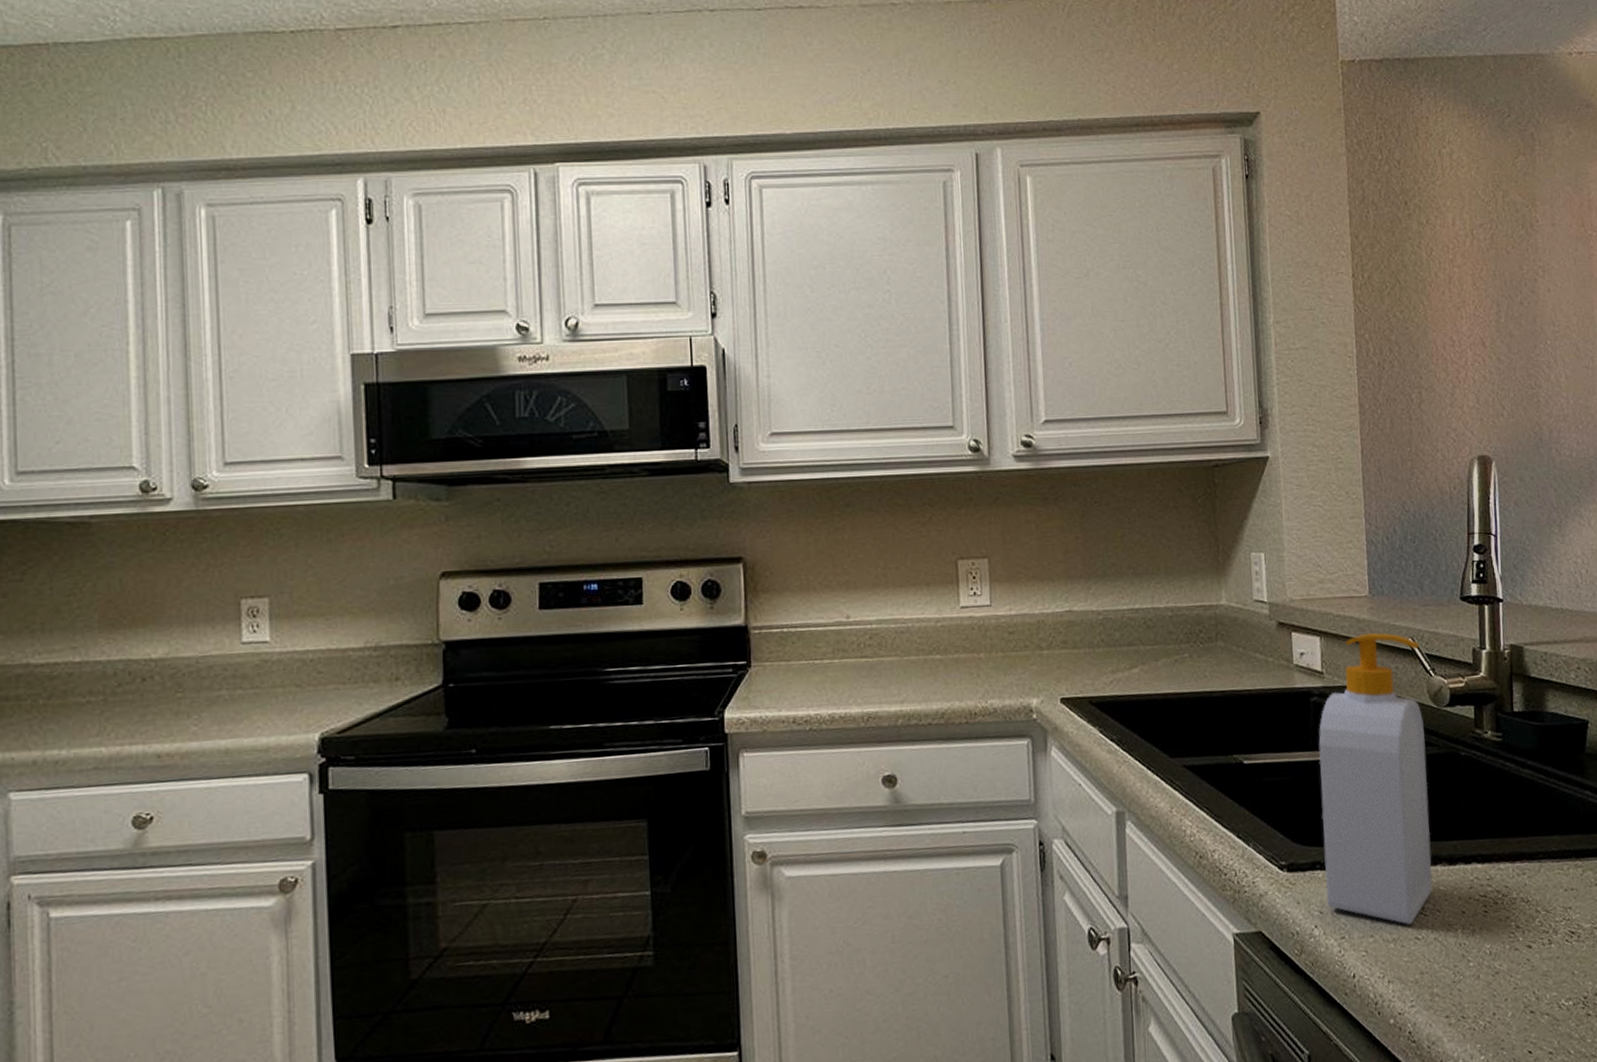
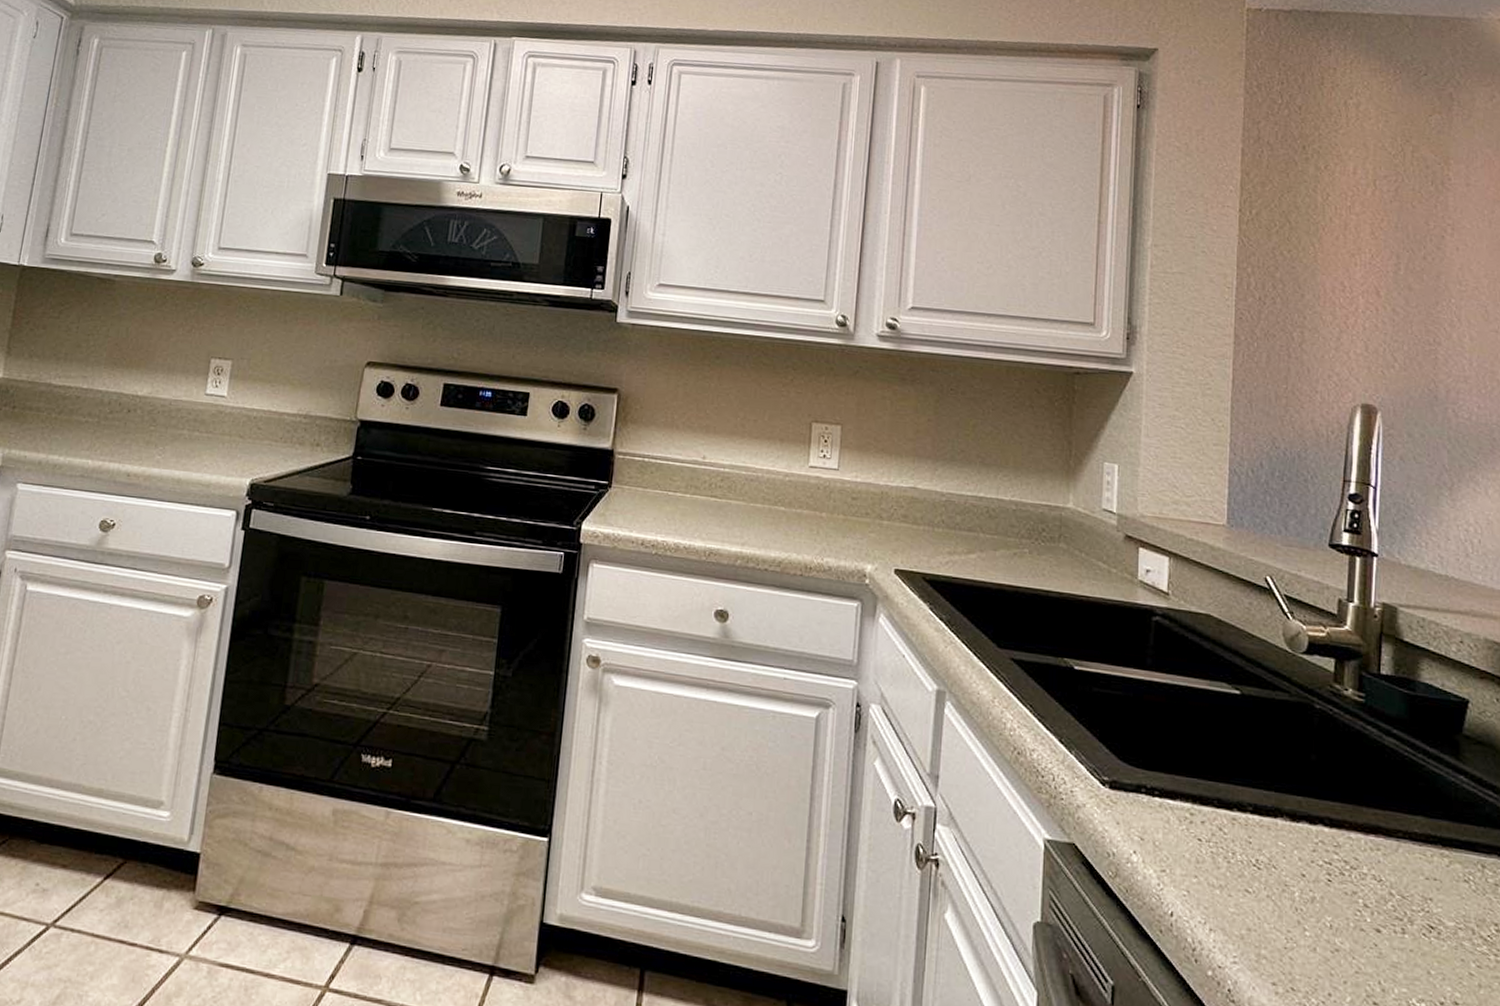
soap bottle: present [1318,632,1433,925] -> none [1149,562,1279,874]

